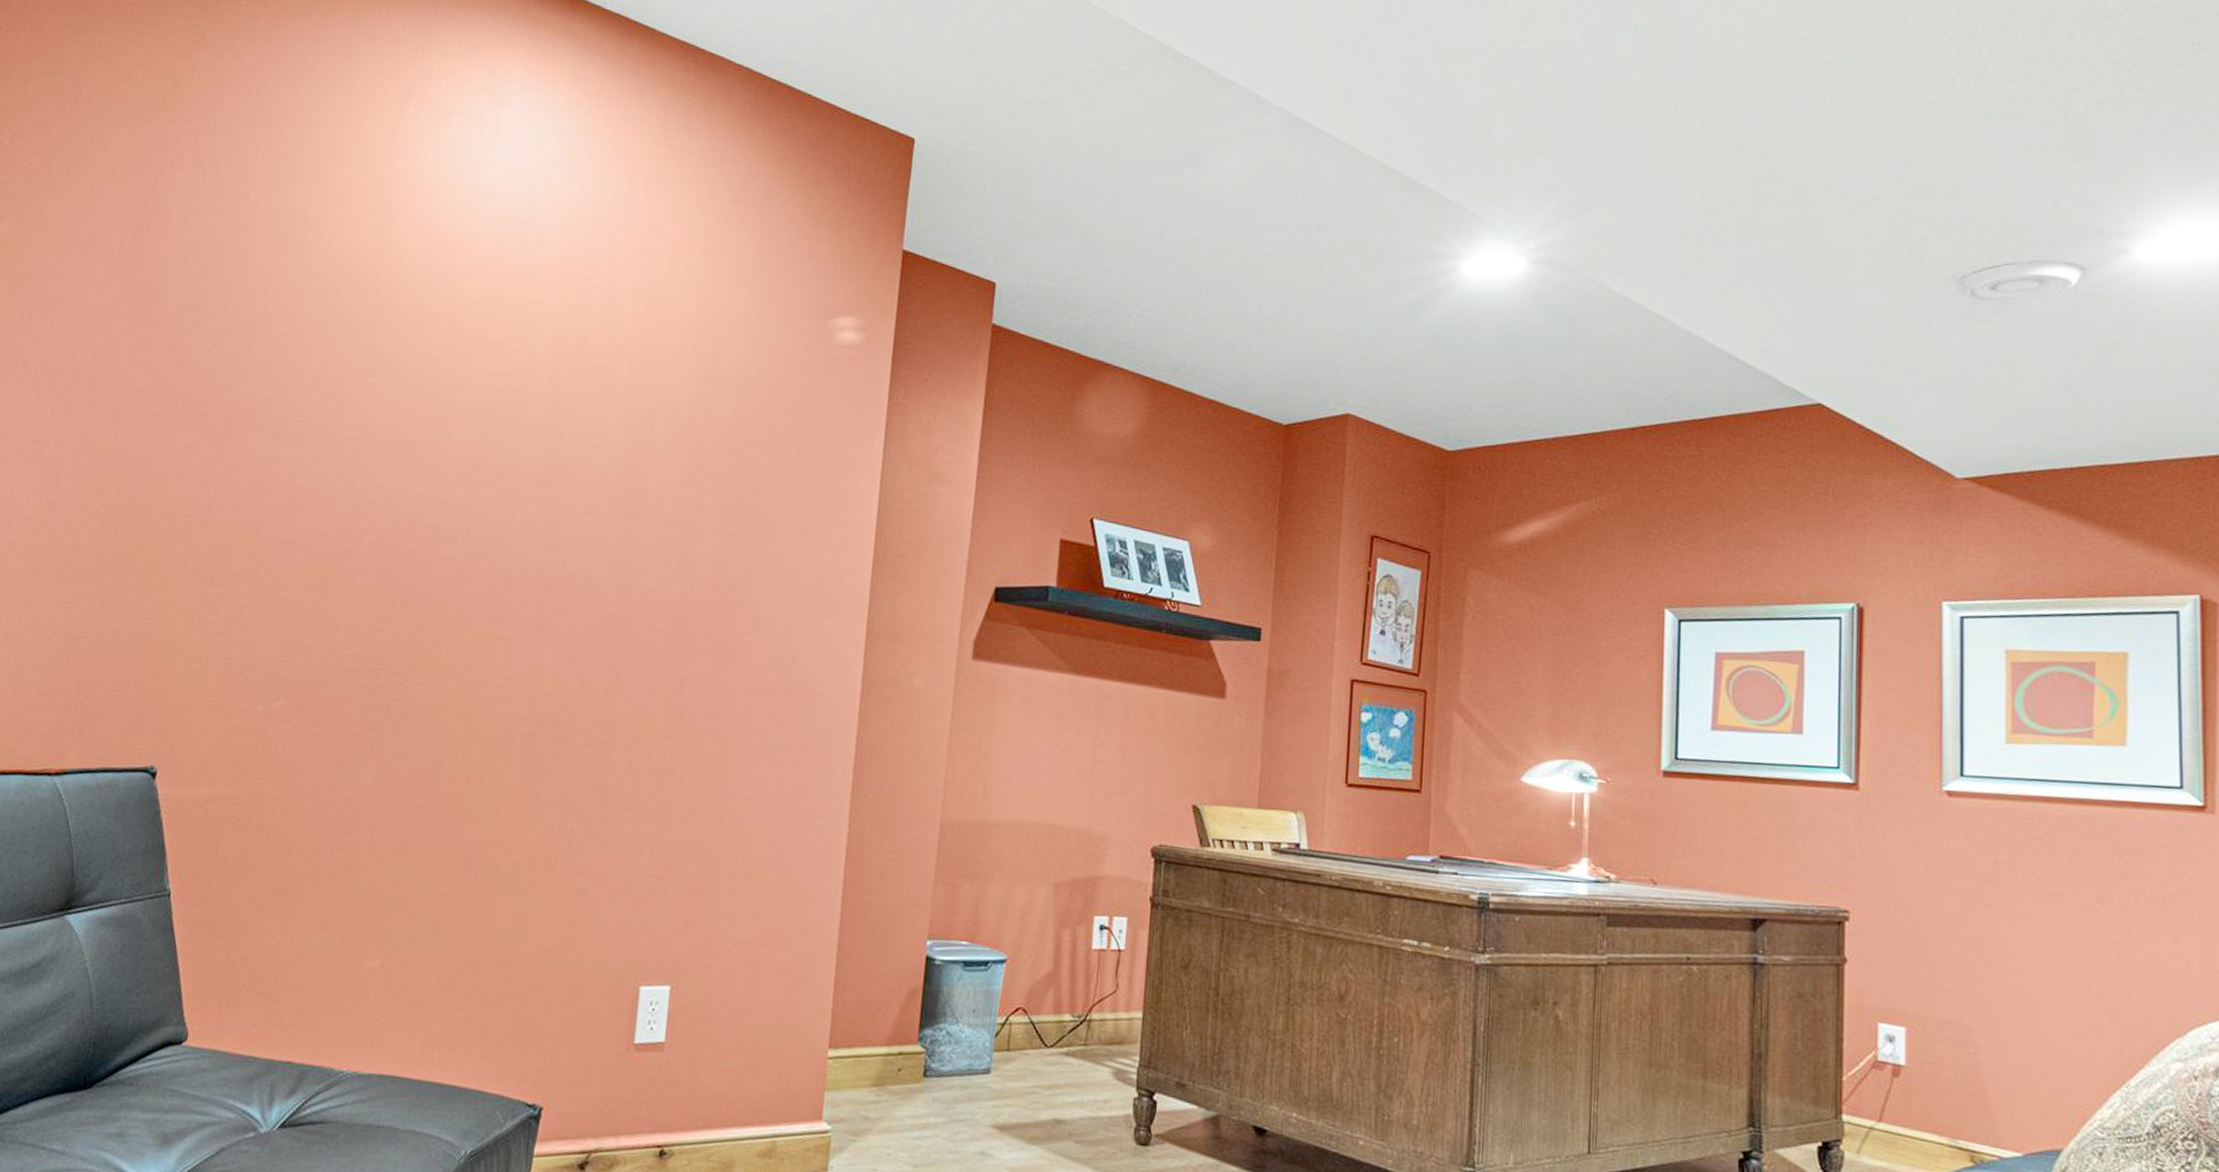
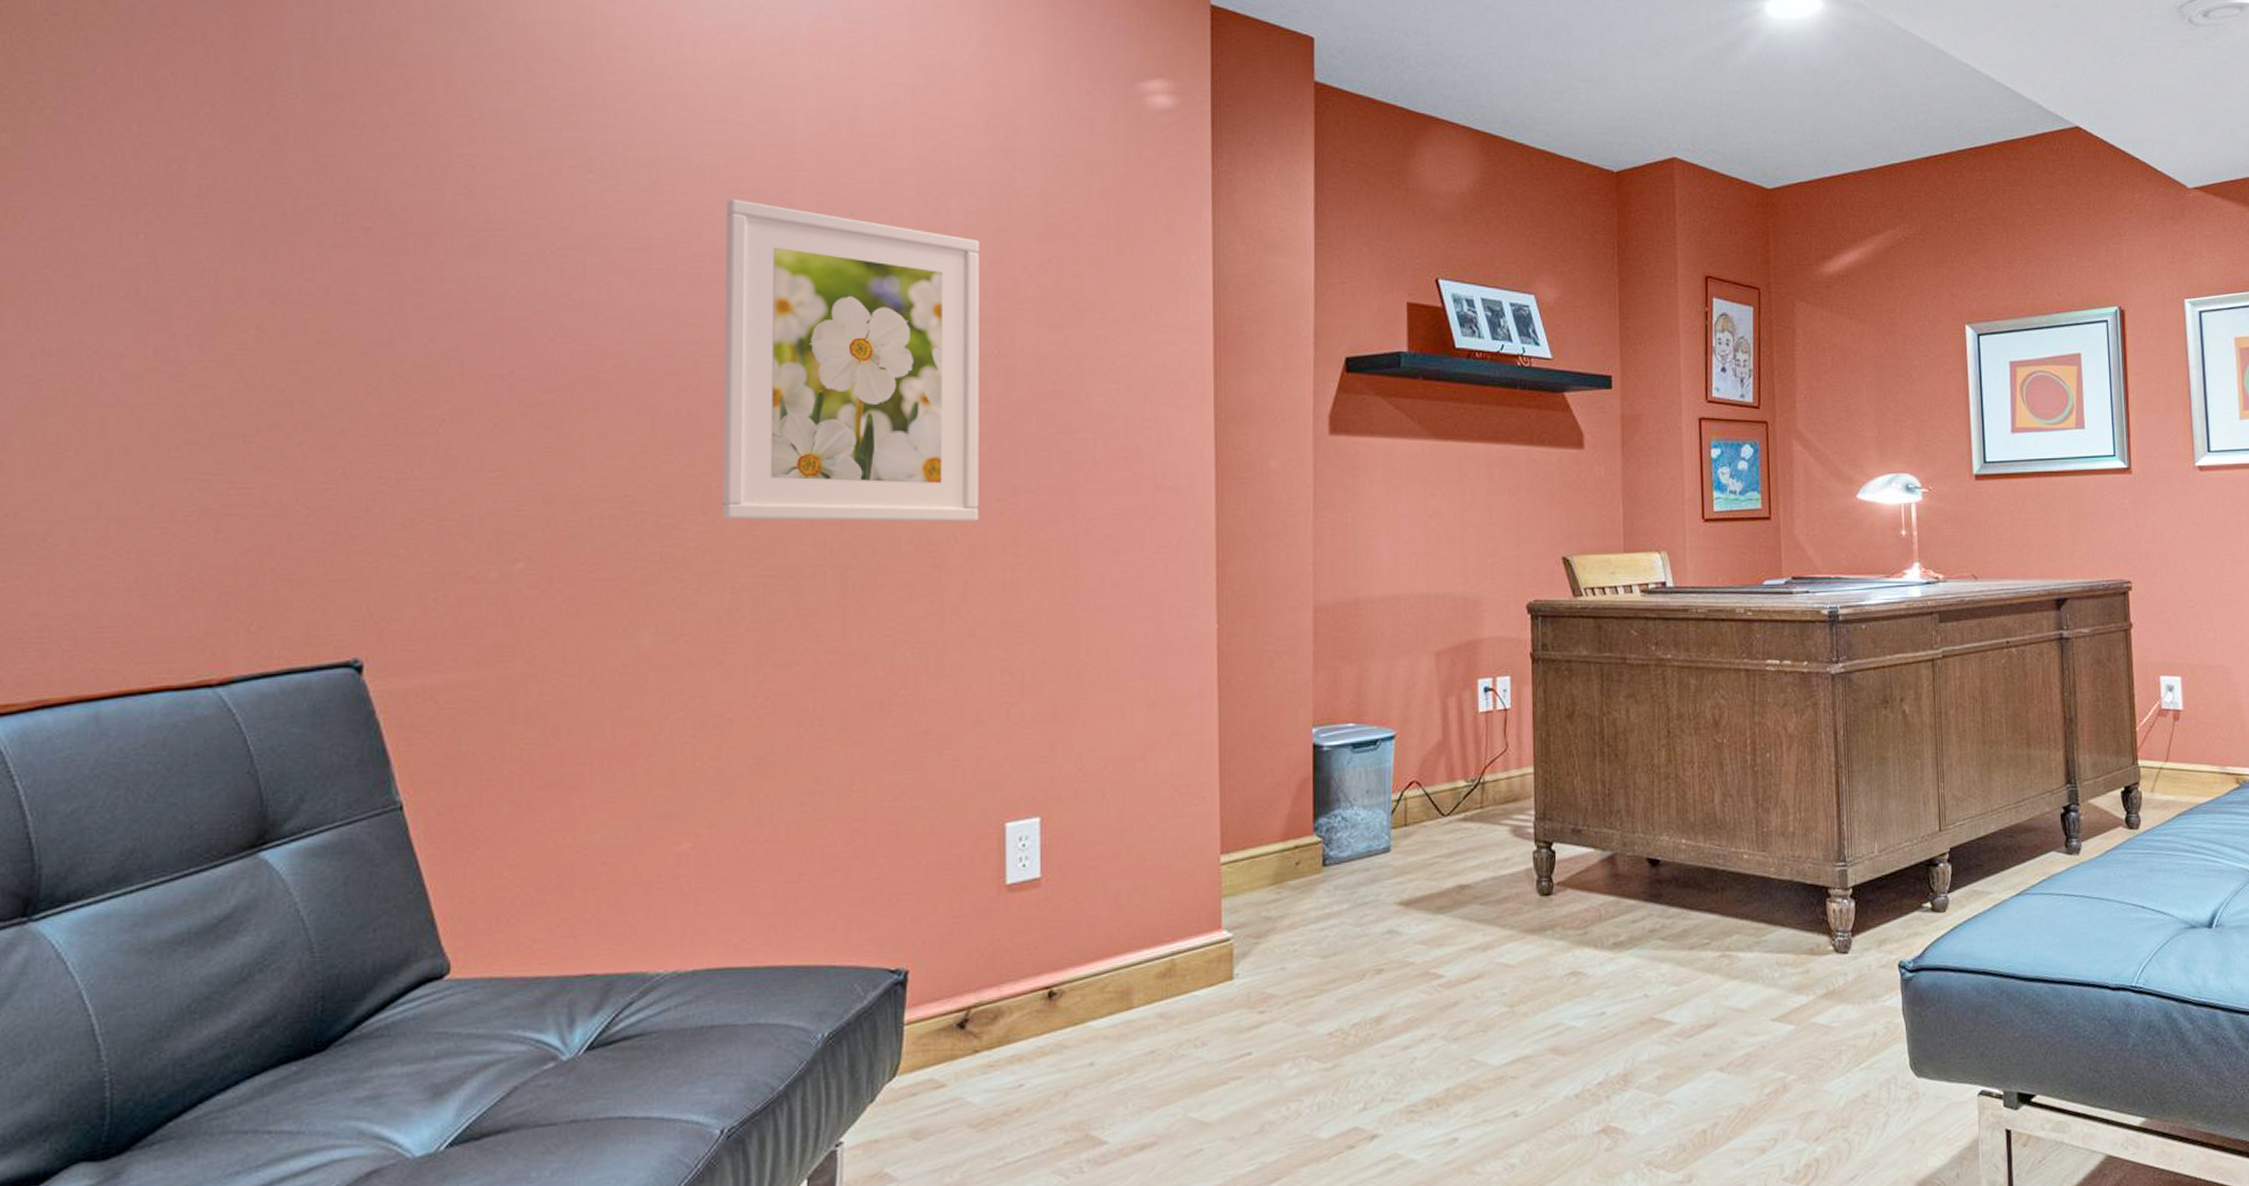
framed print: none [438,406,676,707] -> present [722,199,979,522]

